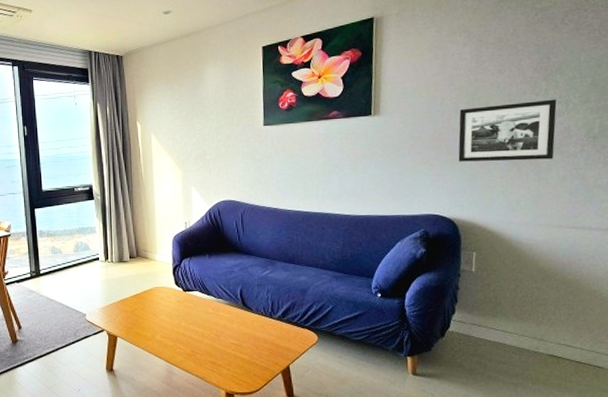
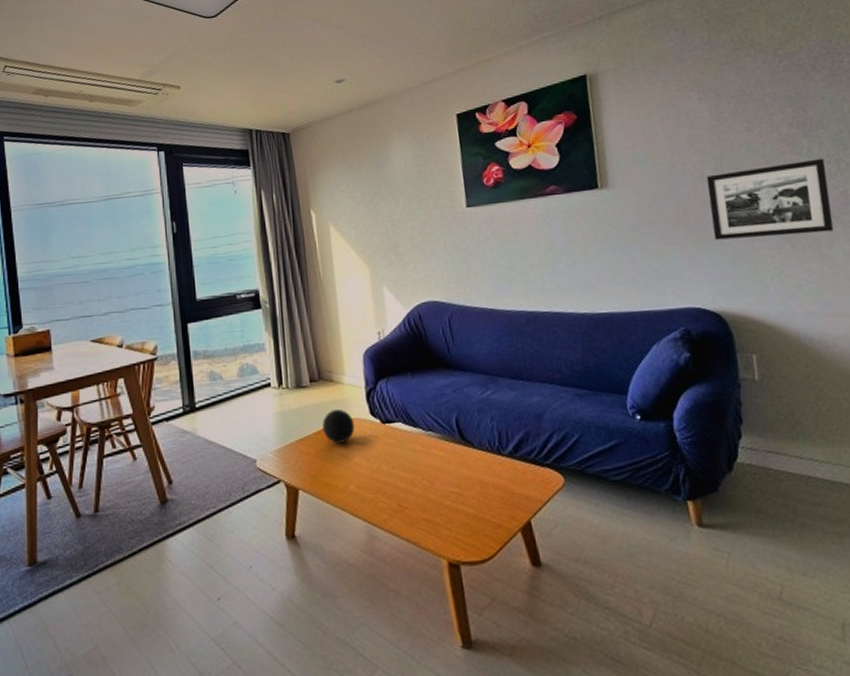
decorative ball: none [138,280,163,305] -> present [322,409,355,444]

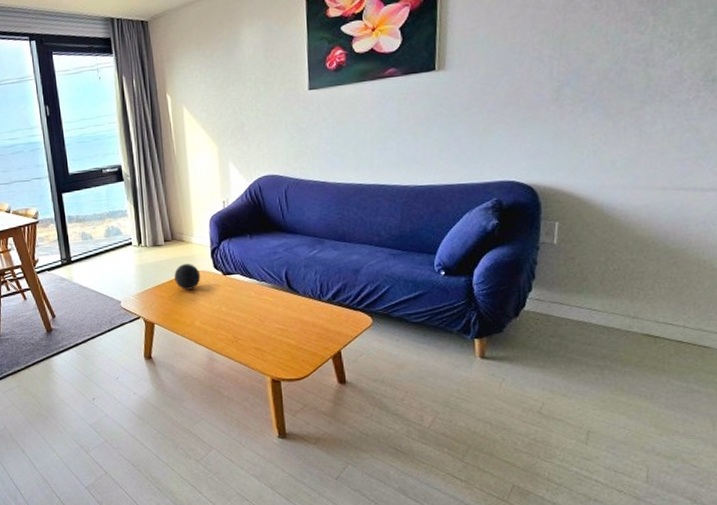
picture frame: present [706,158,834,240] -> none [540,37,667,119]

